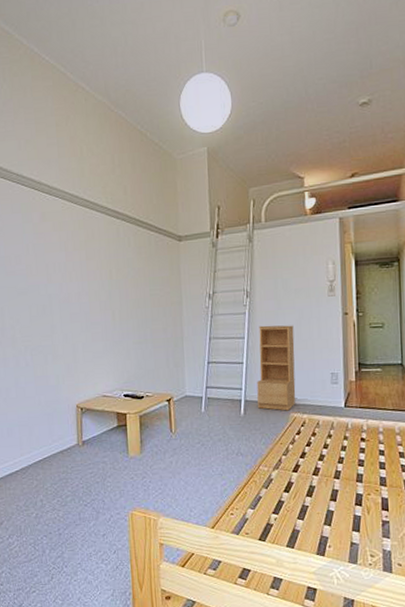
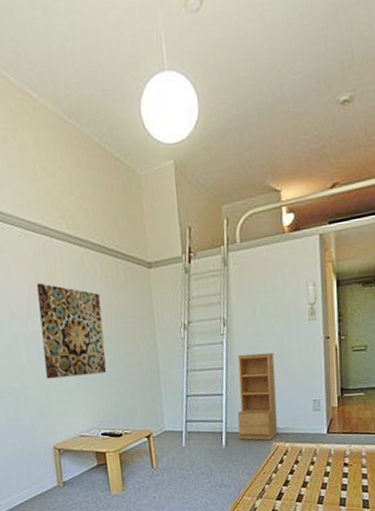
wall art: none [74,249,133,339] -> present [36,283,107,379]

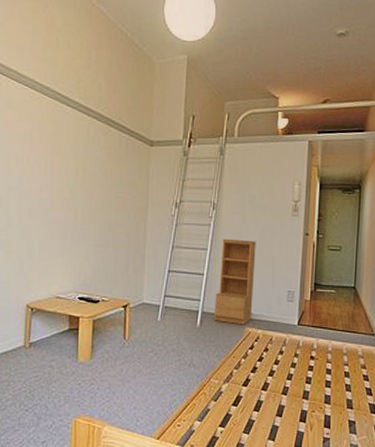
wall art: present [36,283,107,379] -> none [32,143,100,238]

